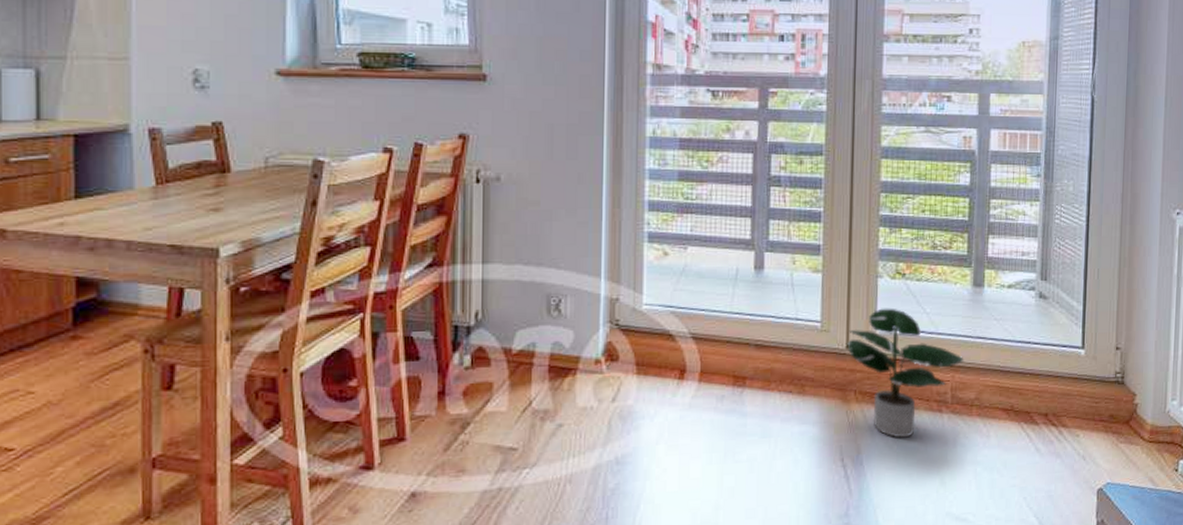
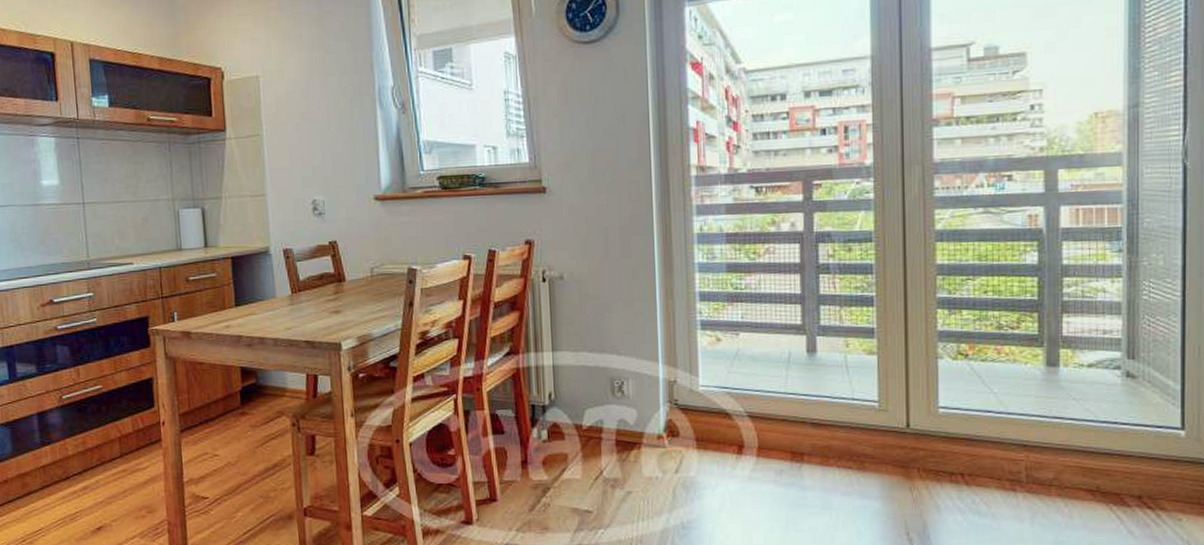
potted plant: present [847,308,964,438] -> none [907,388,1039,515]

